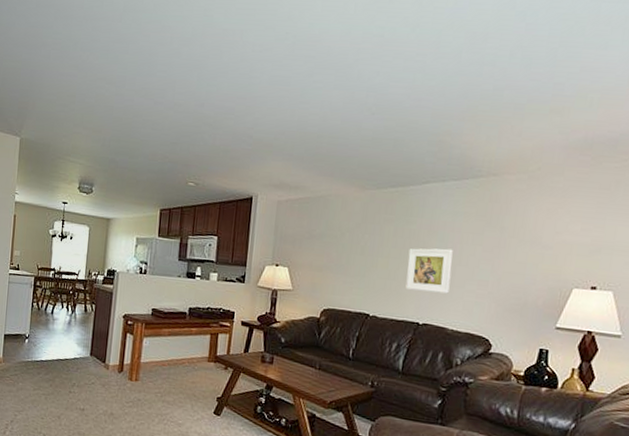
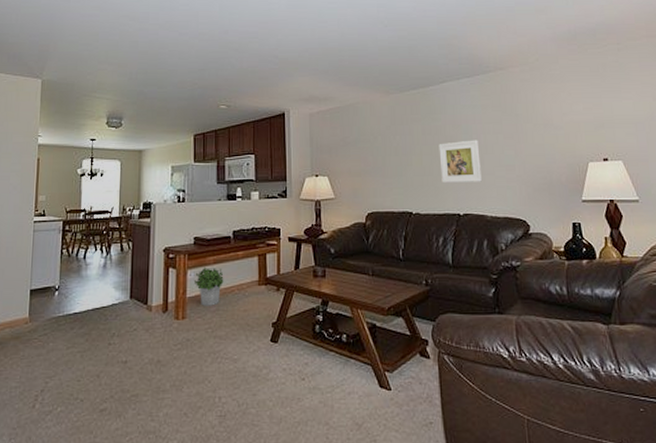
potted plant: none [148,338,177,374] -> present [193,268,224,306]

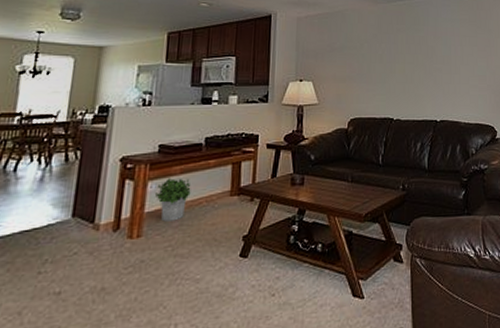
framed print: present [439,140,482,183] -> none [421,51,457,90]

